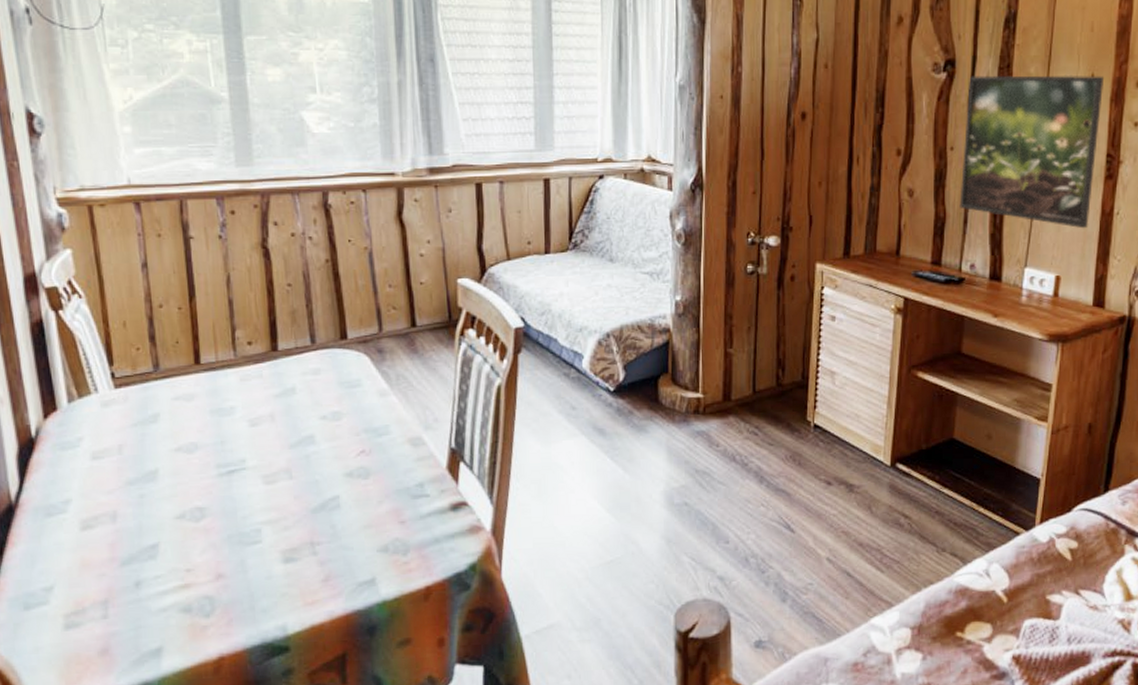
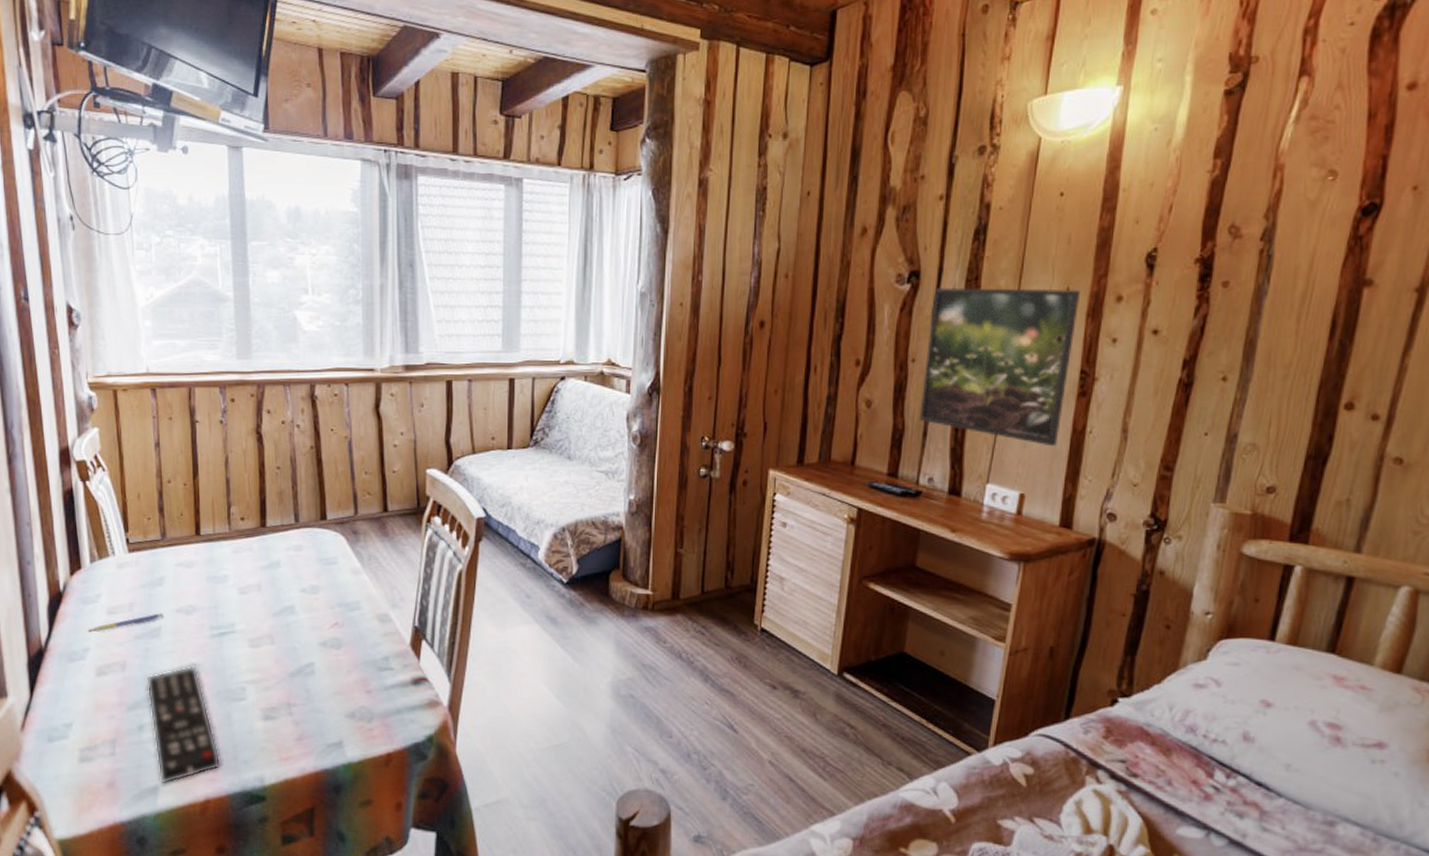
pen: none [68,454,160,482] -> present [88,613,164,633]
remote control: none [142,510,236,644] -> present [146,666,221,784]

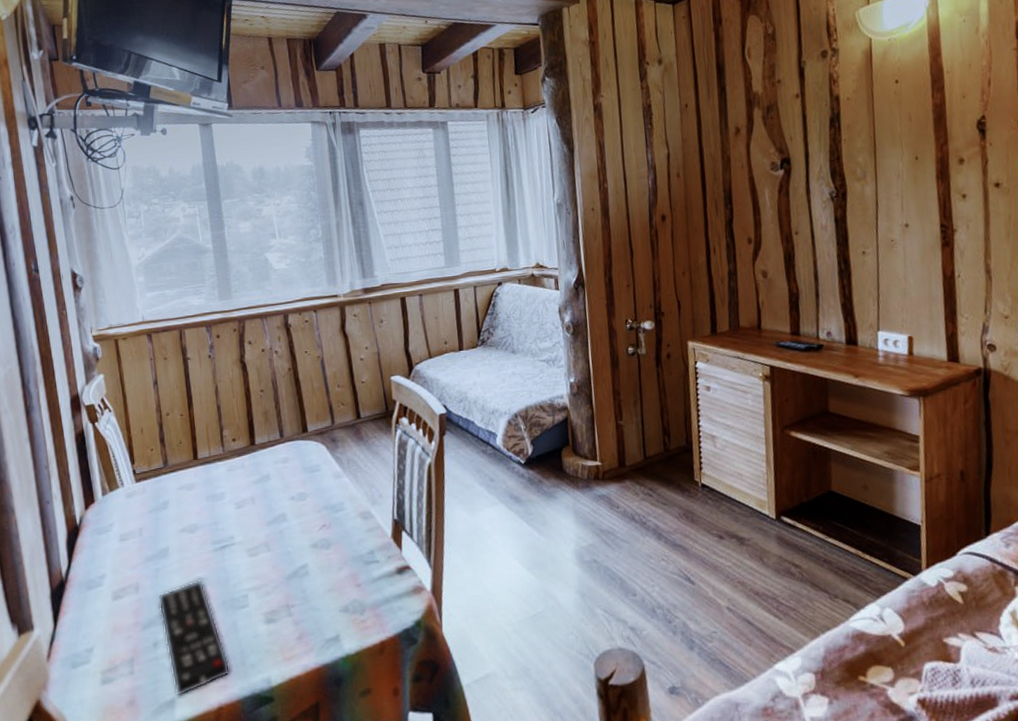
pen: present [88,613,164,633] -> none [103,534,170,560]
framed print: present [919,287,1081,447] -> none [804,157,933,293]

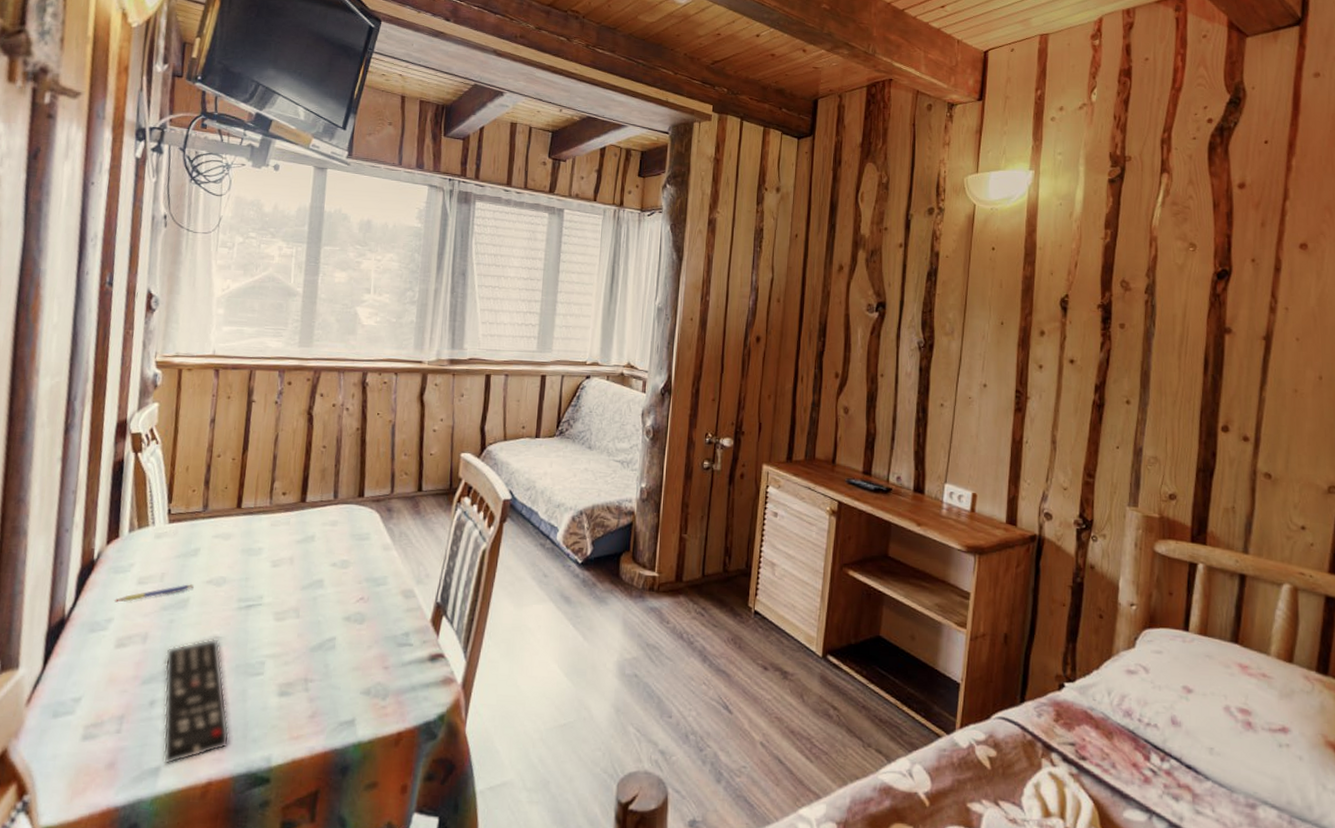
pen: none [103,534,170,560] -> present [114,584,194,603]

